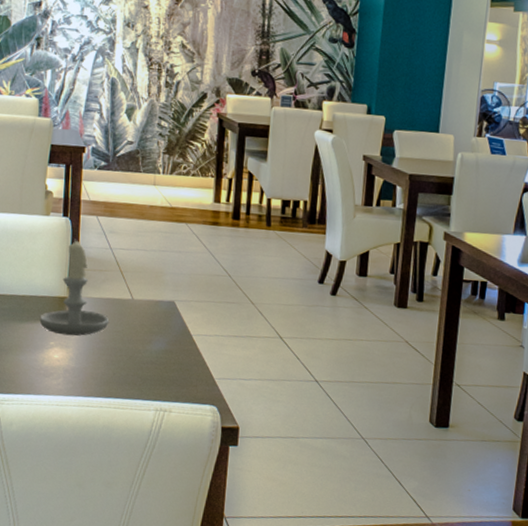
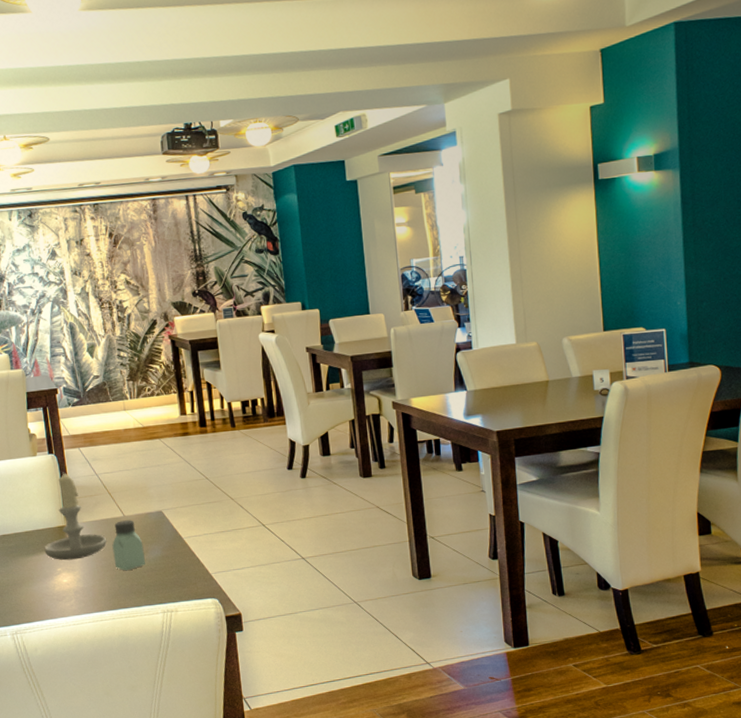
saltshaker: none [112,303,148,359] -> present [112,520,145,571]

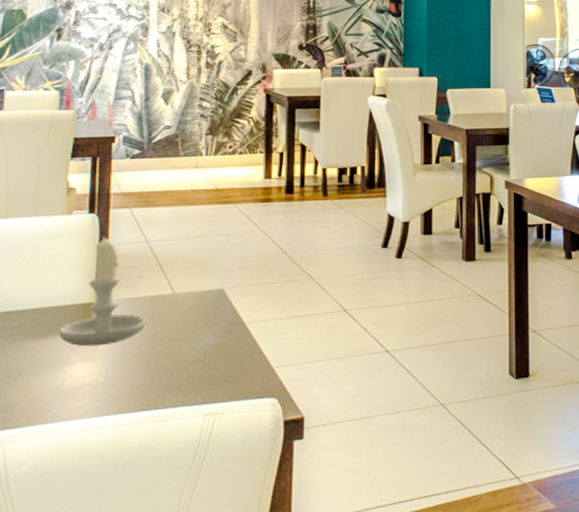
saltshaker: present [112,520,145,571] -> none [151,298,193,362]

